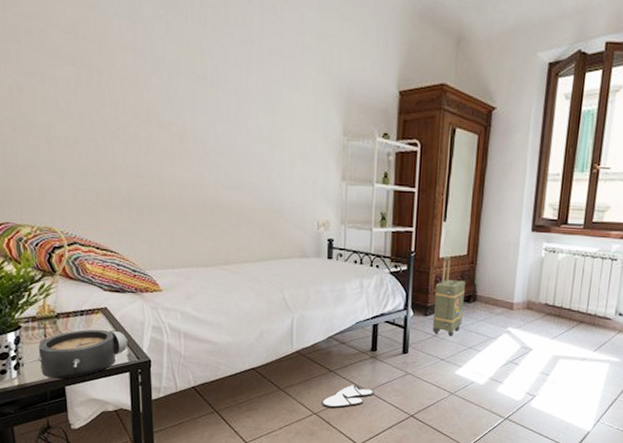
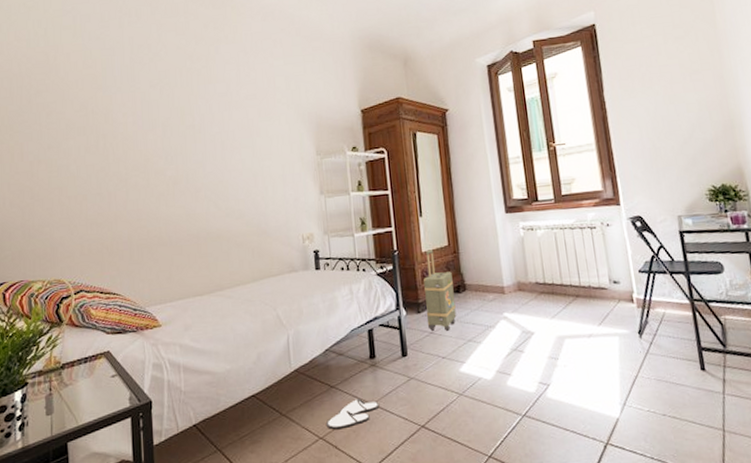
alarm clock: present [22,328,128,379] -> none [27,374,129,435]

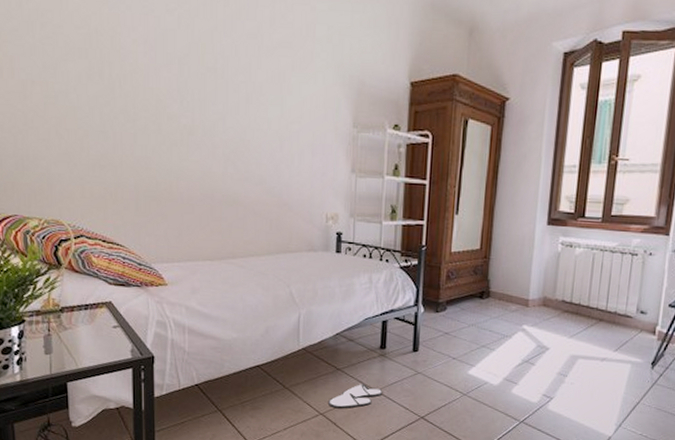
suitcase: present [423,249,457,331] -> none [443,250,478,334]

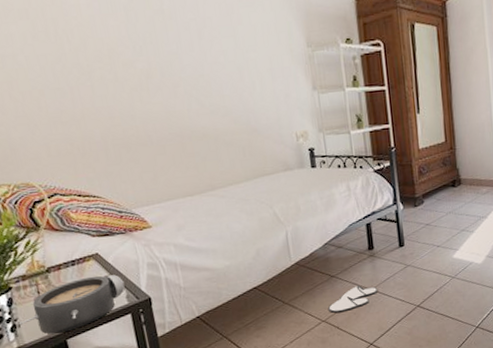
alarm clock: none [25,323,131,375] -> present [18,275,125,334]

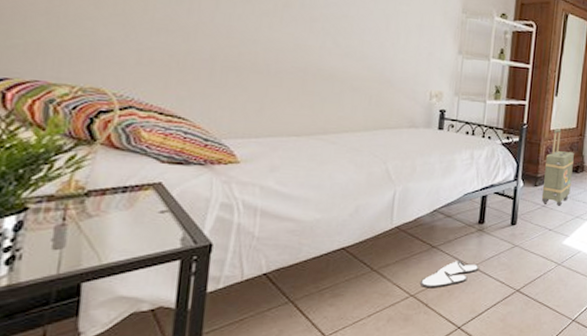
alarm clock: present [18,275,125,334] -> none [20,208,184,273]
suitcase: none [420,146,451,223] -> present [541,128,574,206]

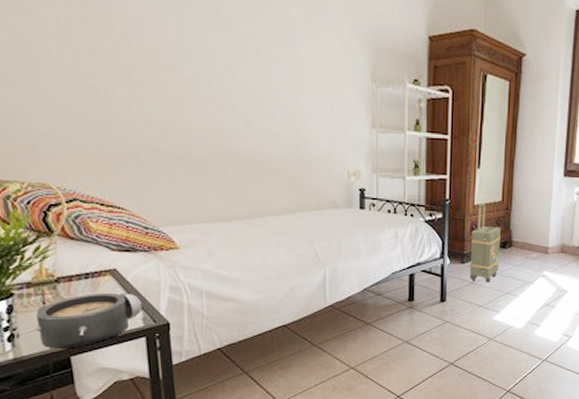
alarm clock: none [20,208,184,273] -> present [17,292,142,349]
slippers: present [420,261,479,289] -> none [359,336,413,362]

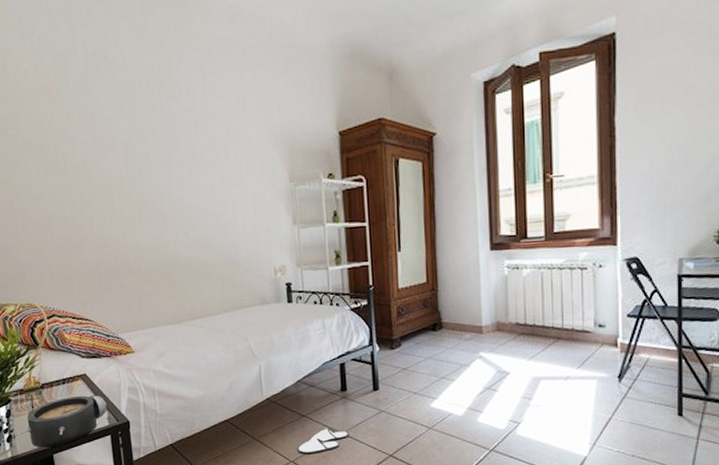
slippers: none [359,336,413,362] -> present [297,428,349,455]
suitcase: present [469,203,501,282] -> none [398,286,431,368]

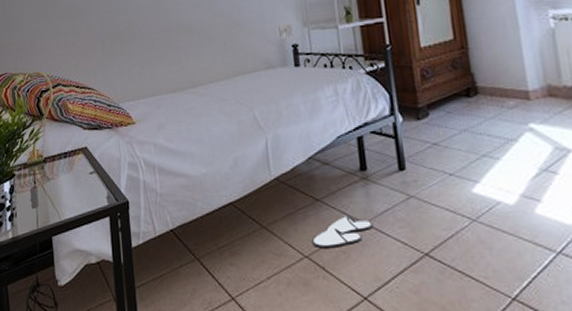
alarm clock: present [14,395,107,448] -> none [15,171,107,228]

